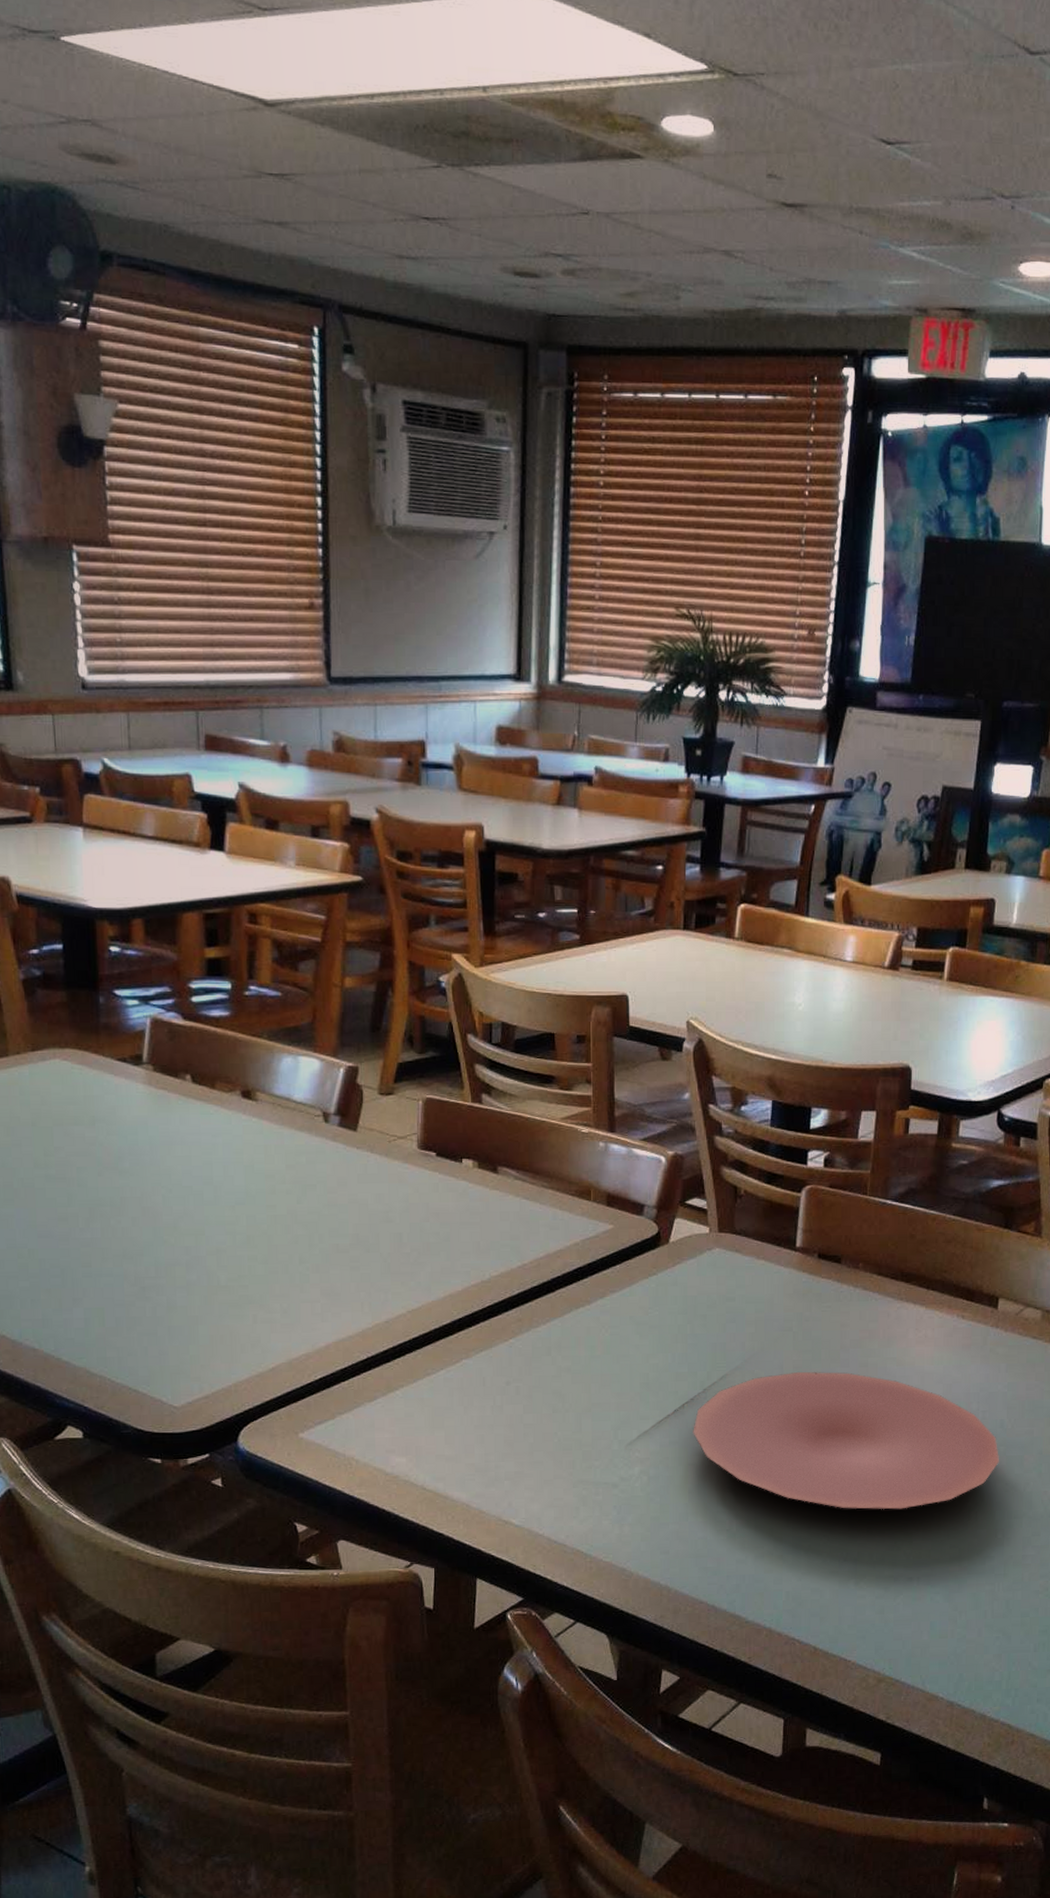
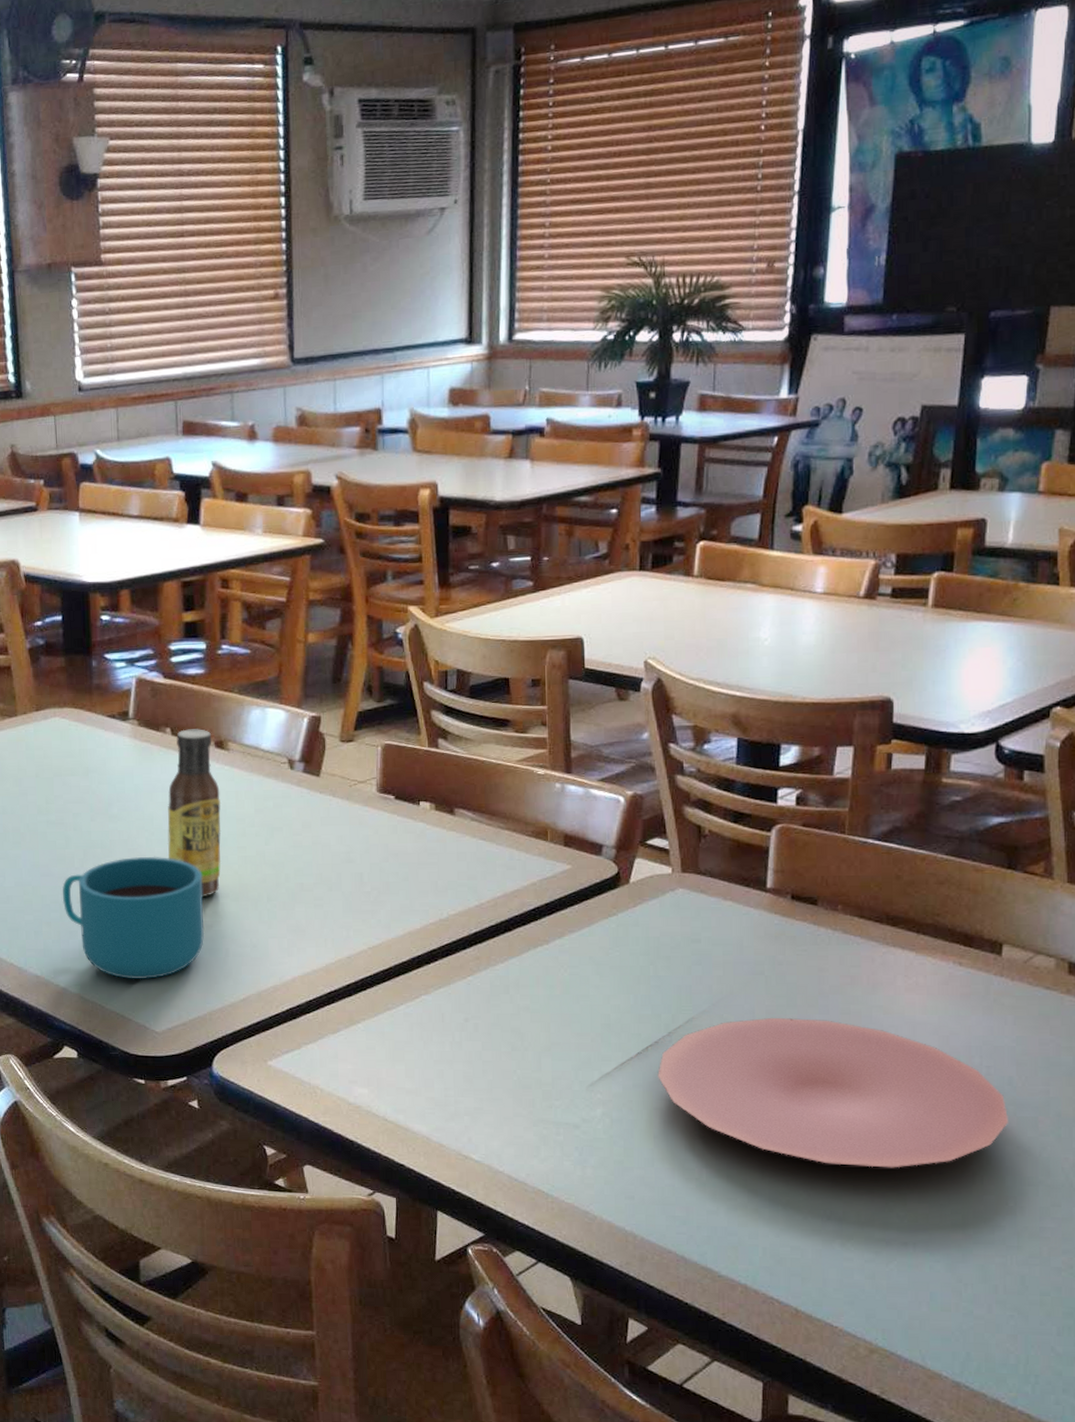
cup: none [64,1215,230,1351] -> present [62,856,205,980]
sauce bottle: none [187,1076,249,1259] -> present [167,729,222,897]

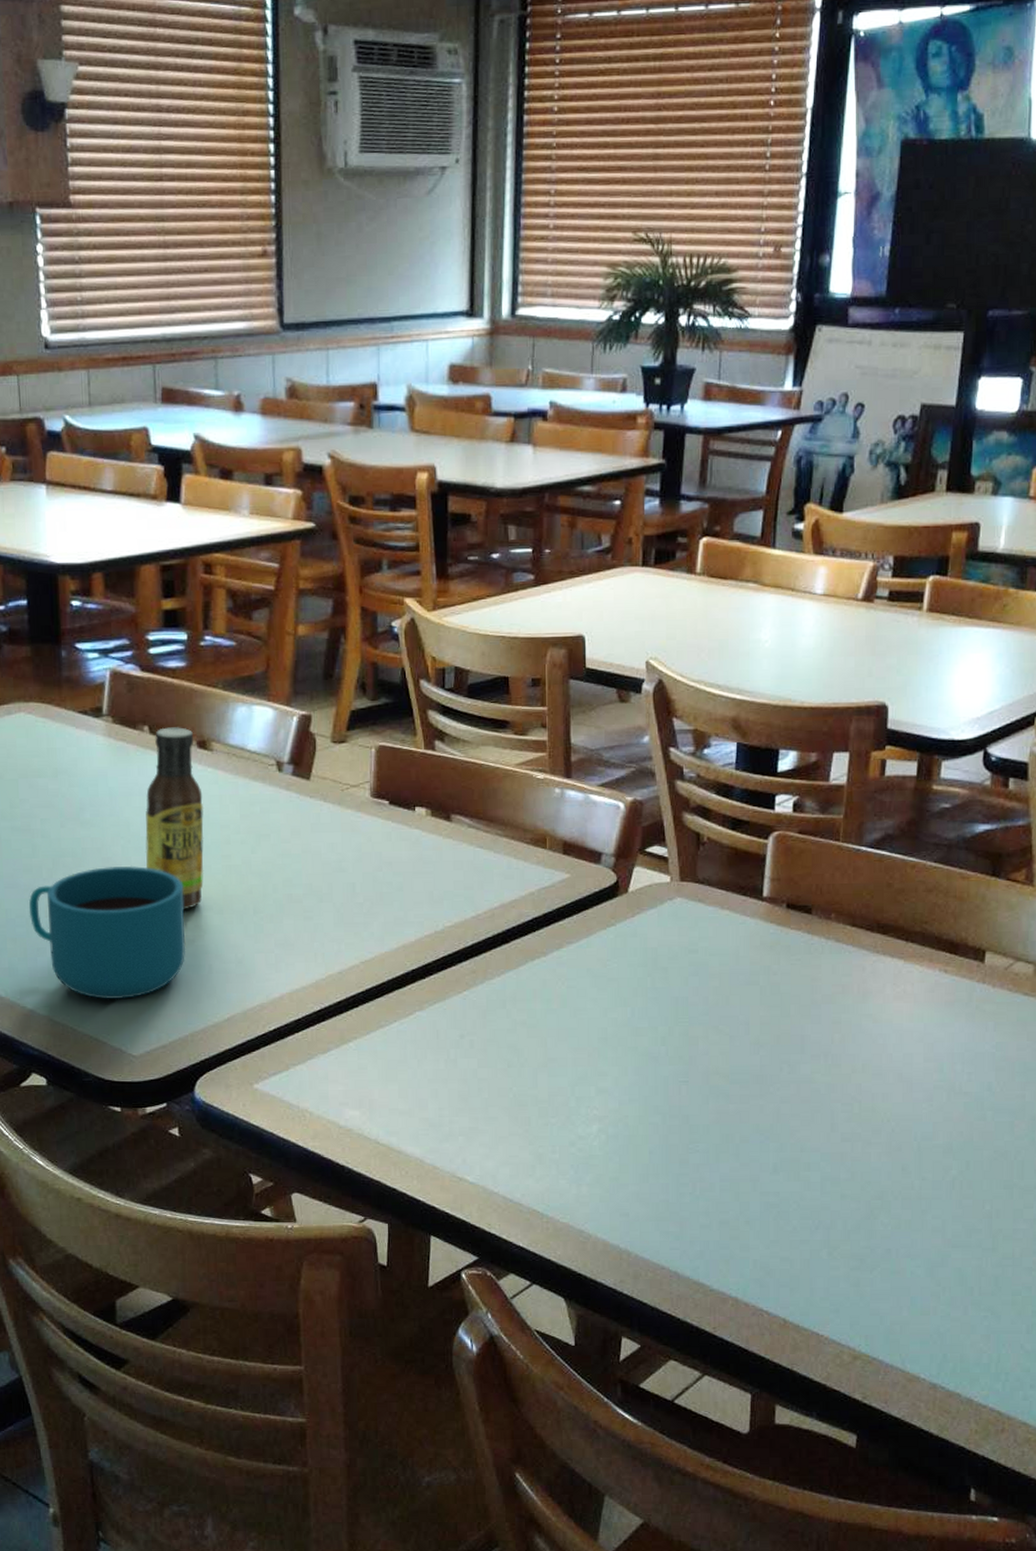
plate: present [657,1018,1009,1168] -> none [653,1028,988,1176]

